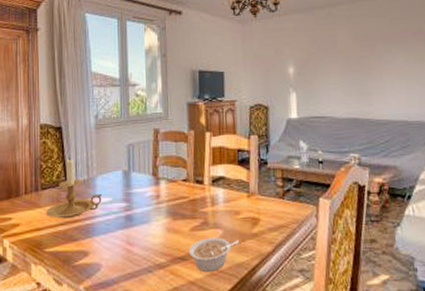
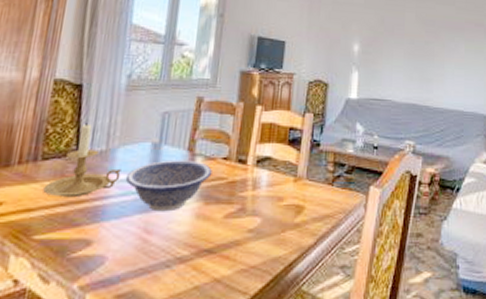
decorative bowl: none [106,183,175,228] -> present [125,160,213,212]
legume: present [188,237,239,272] -> none [218,227,278,267]

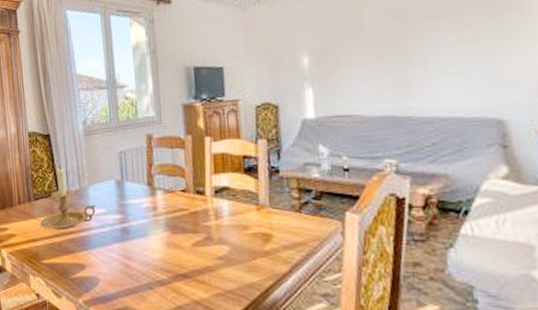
decorative bowl: present [125,160,213,212] -> none [100,194,174,241]

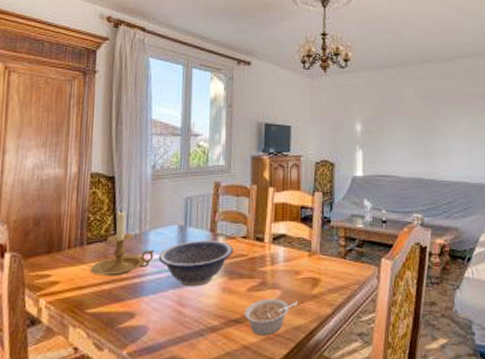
decorative bowl: none [100,194,174,241] -> present [158,240,234,287]
legume: none [191,254,249,291] -> present [244,299,298,335]

